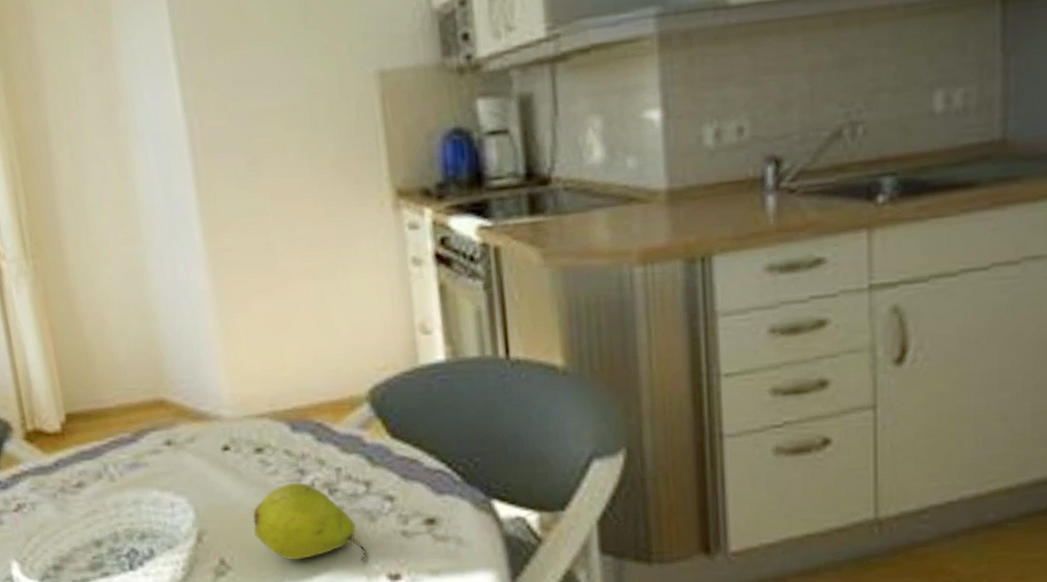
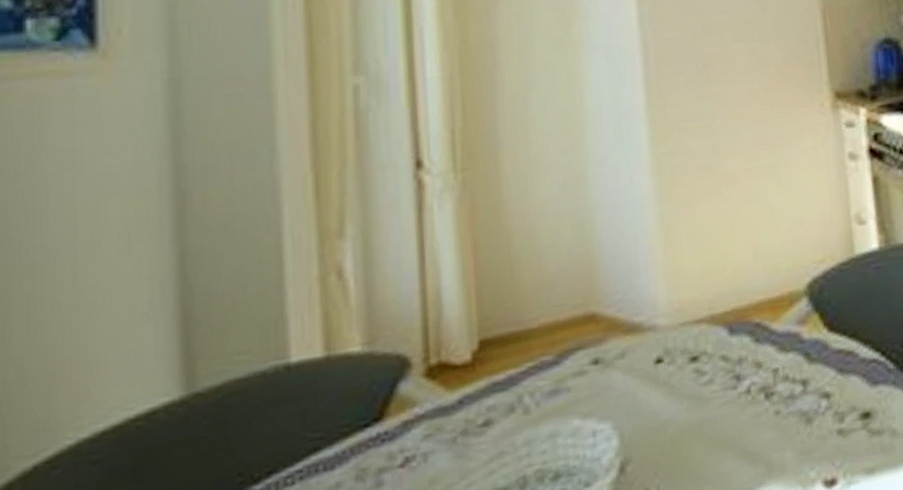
fruit: present [253,482,368,561] -> none [683,389,803,480]

